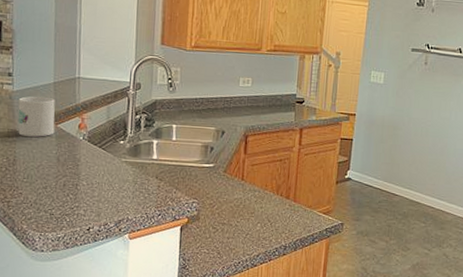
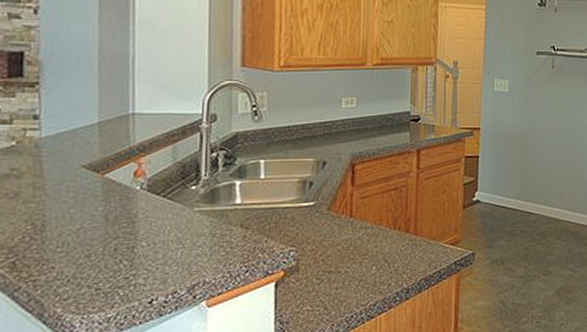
mug: present [18,96,55,137] -> none [47,141,101,193]

